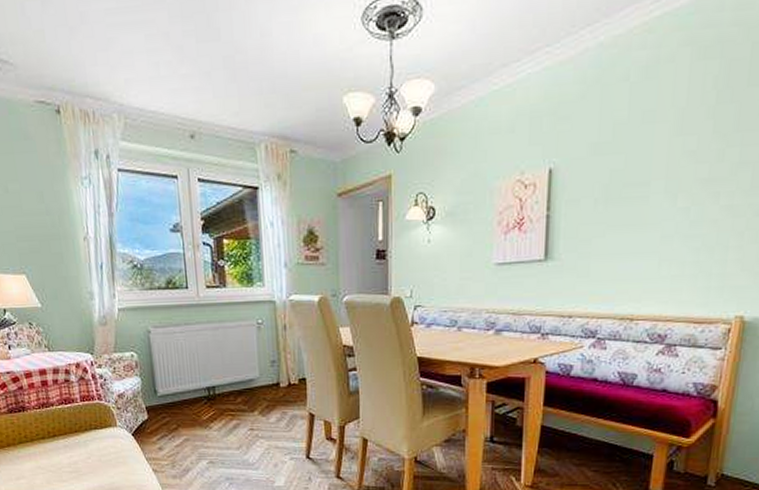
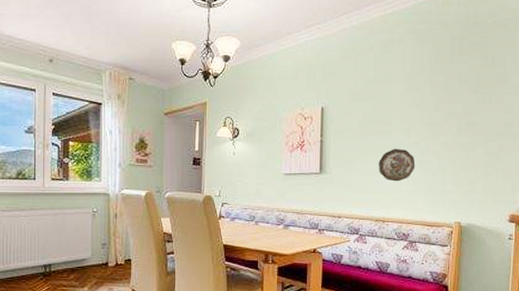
decorative plate: none [627,218,683,266] -> present [378,148,416,182]

